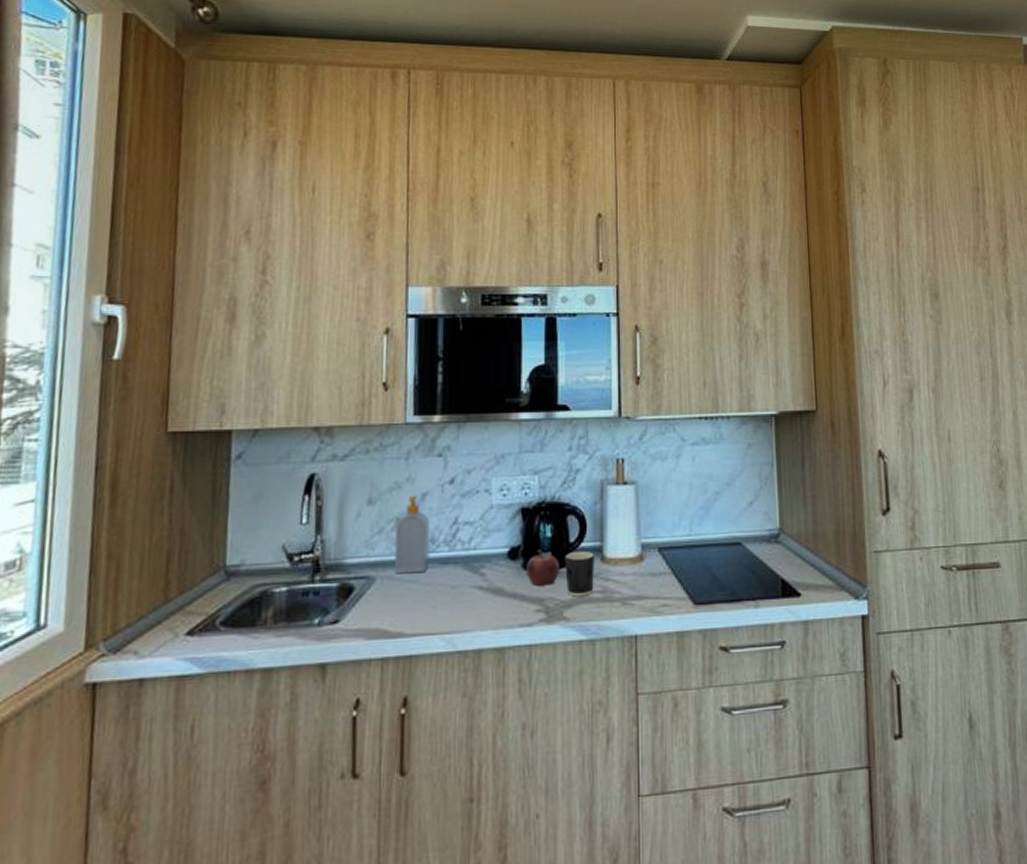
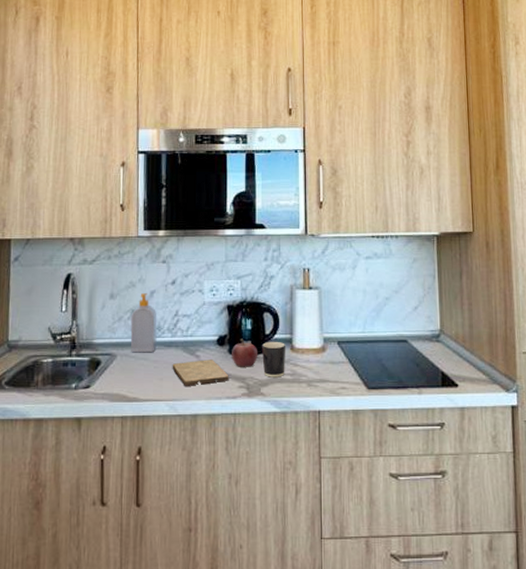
cutting board: none [449,578,523,614] -> present [172,359,229,386]

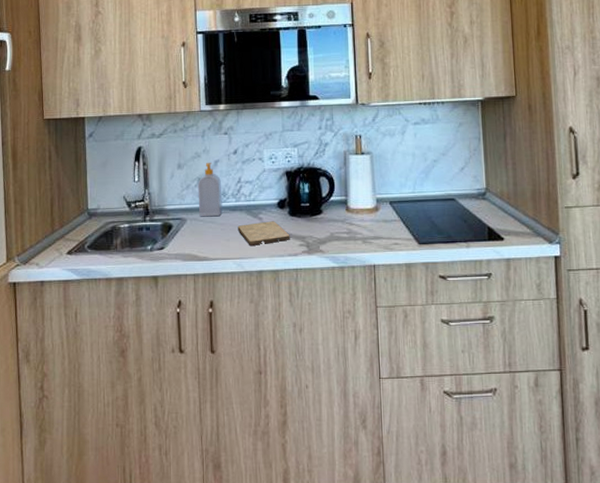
fruit: present [232,338,259,367] -> none [292,201,316,227]
mug: present [261,341,286,377] -> none [318,203,342,236]

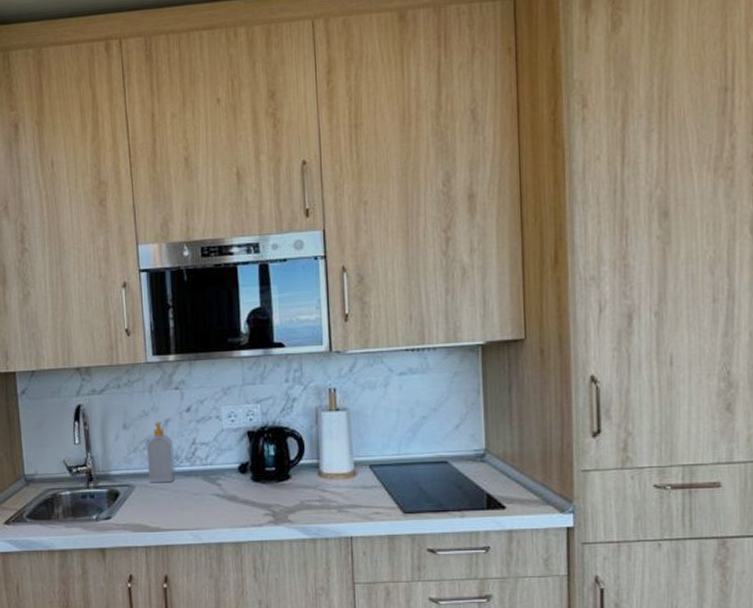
cutting board: present [237,221,290,246] -> none [193,488,254,515]

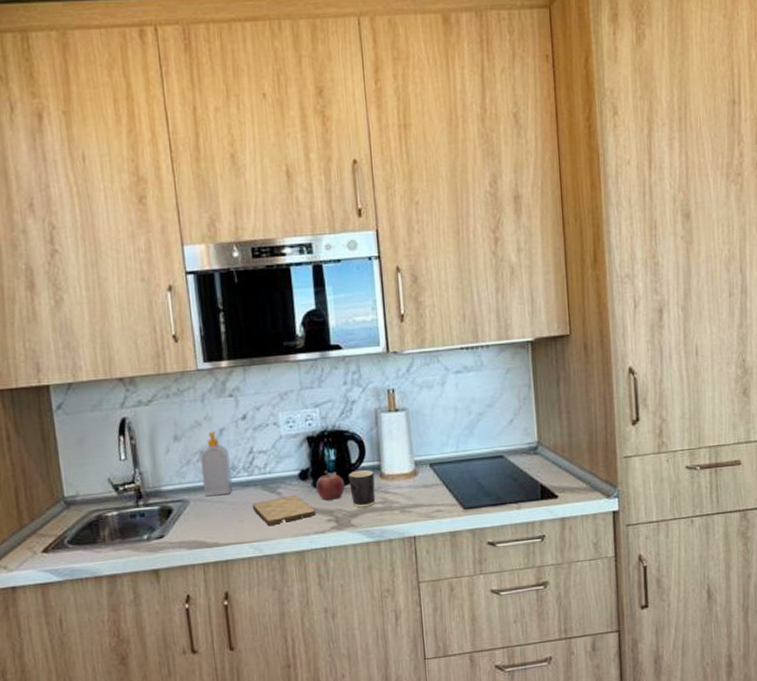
cutting board: none [193,488,254,515] -> present [252,495,316,526]
fruit: none [255,465,284,495] -> present [316,470,345,501]
mug: none [286,466,314,504] -> present [347,469,376,508]

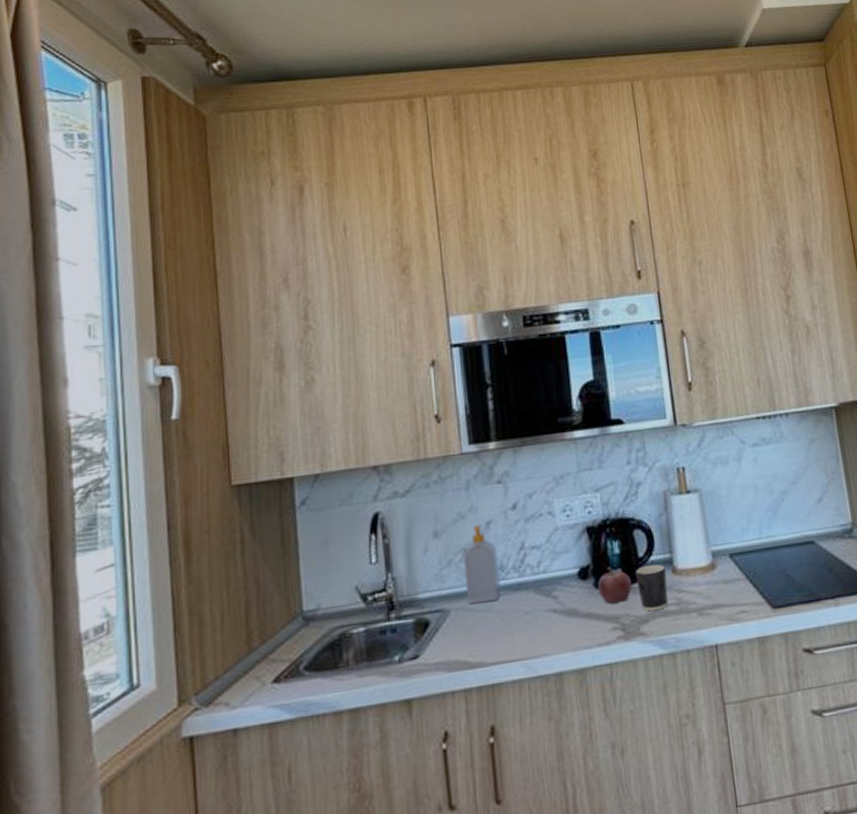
cutting board: present [252,495,316,526] -> none [523,599,599,638]

